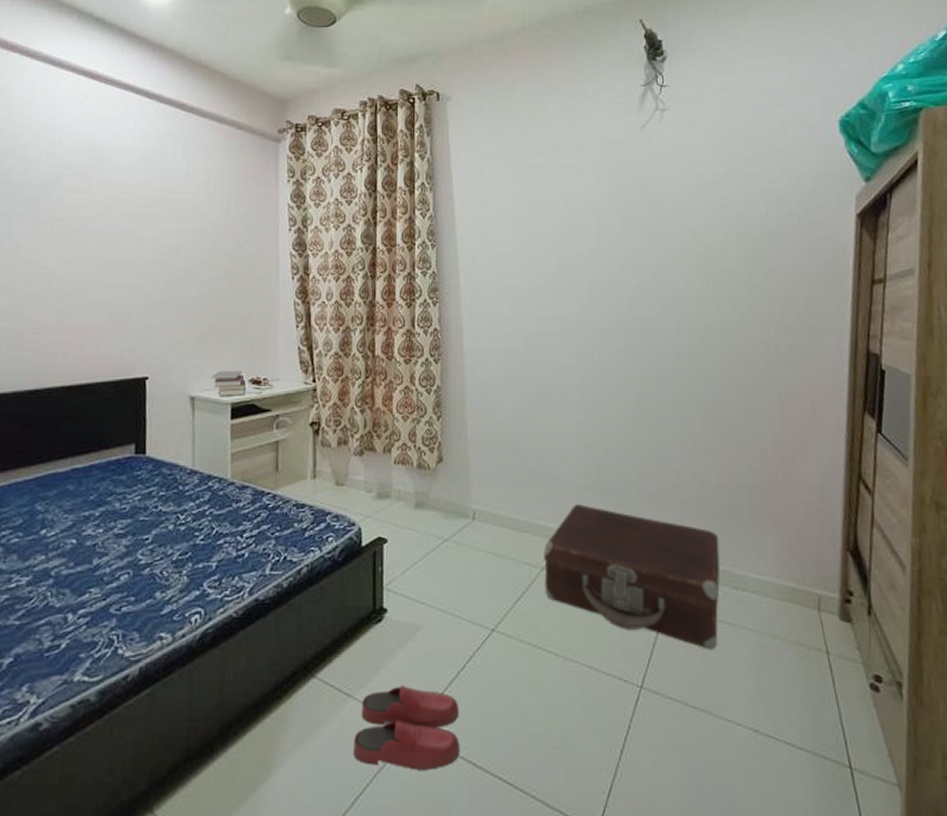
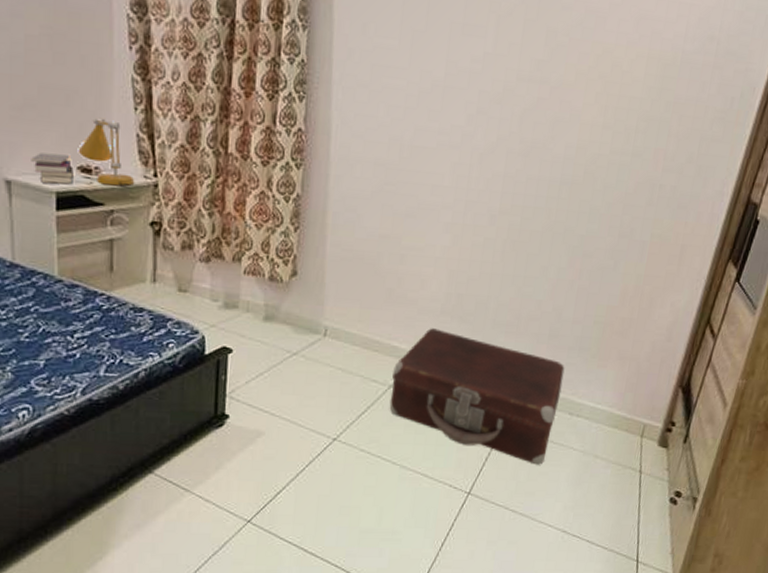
table lamp: none [250,338,297,393] -> present [77,118,135,187]
slippers: present [354,686,459,770] -> none [190,484,296,554]

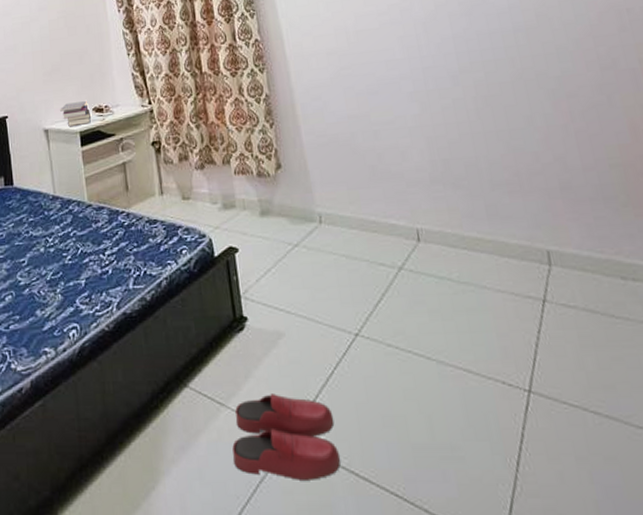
table lamp: present [77,118,135,187] -> none [91,68,136,119]
slippers: none [190,484,296,554] -> present [232,394,340,480]
suitcase: present [389,328,565,465] -> none [398,199,612,348]

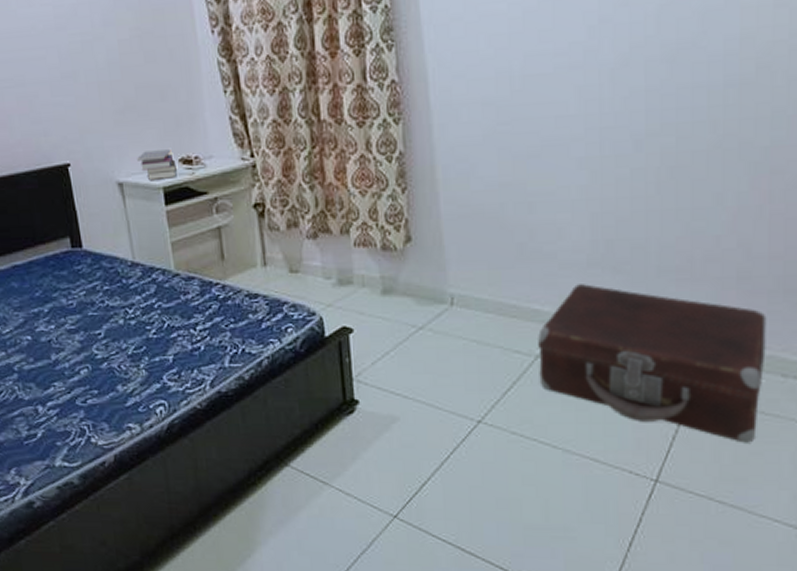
slippers: present [232,394,340,480] -> none [334,475,447,553]
suitcase: none [398,199,612,348] -> present [538,284,767,443]

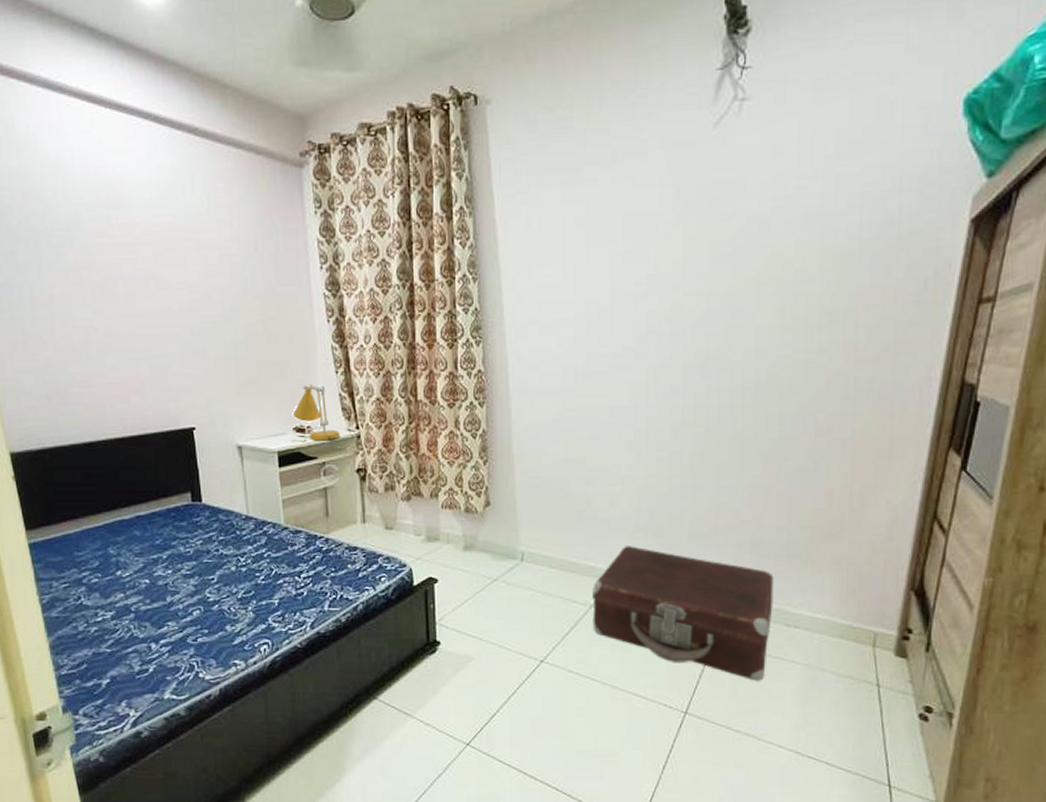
books: present [137,149,177,181] -> none [256,419,291,446]
table lamp: none [177,108,234,173] -> present [292,385,341,441]

